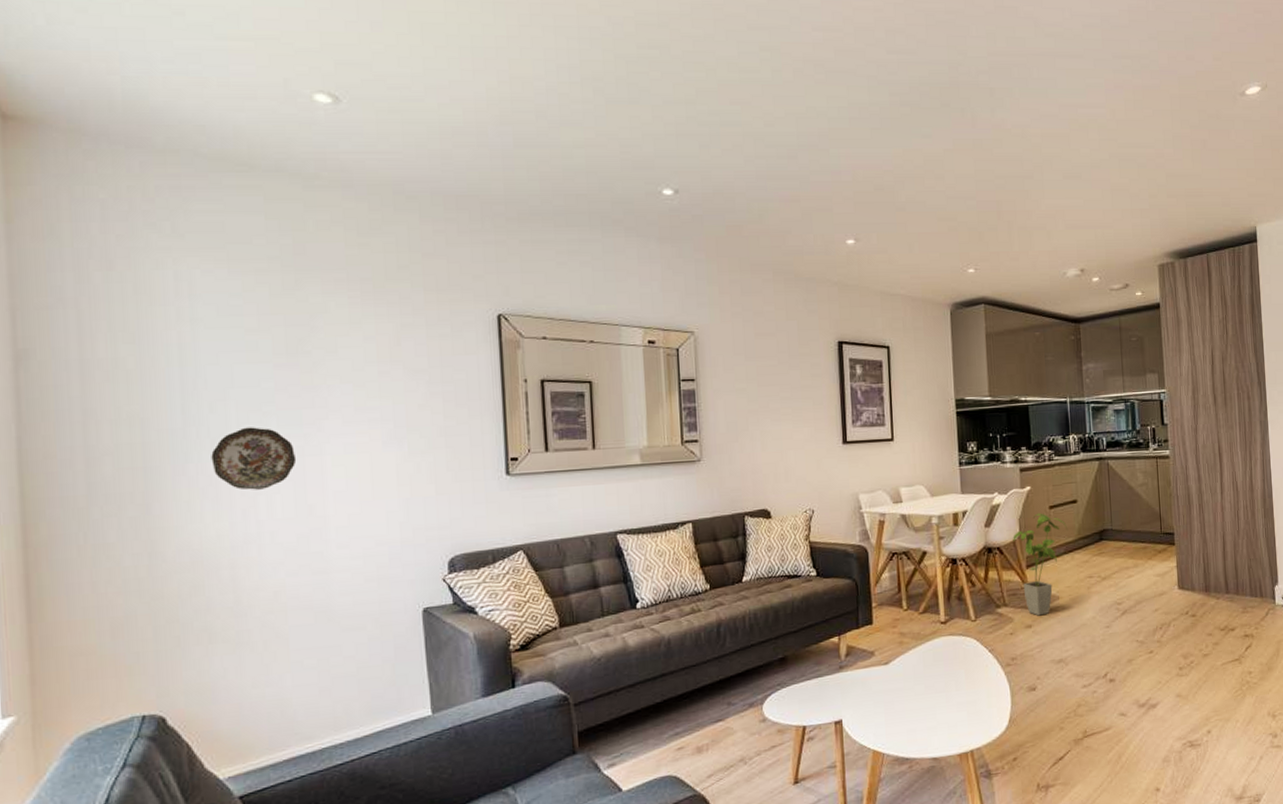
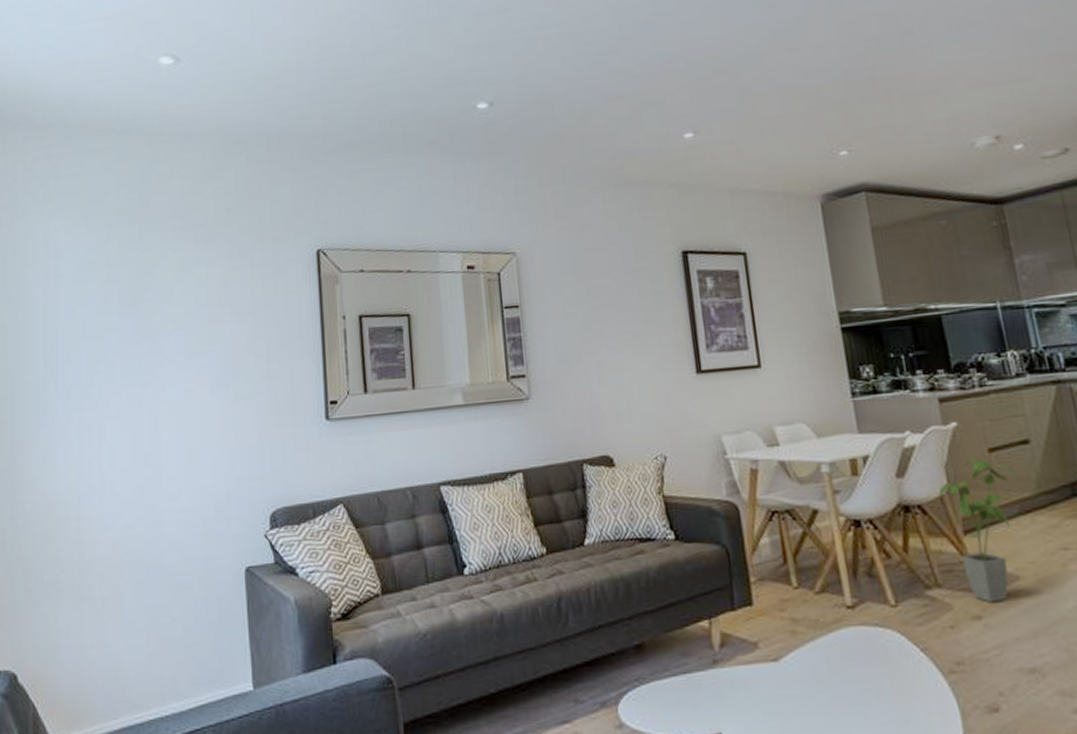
decorative plate: present [211,427,297,490] -> none [65,376,136,440]

